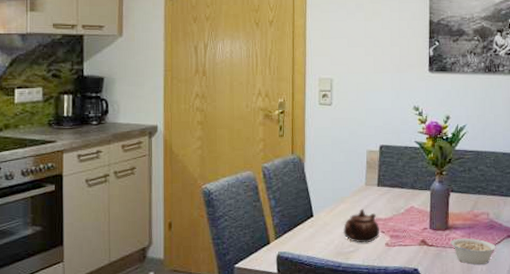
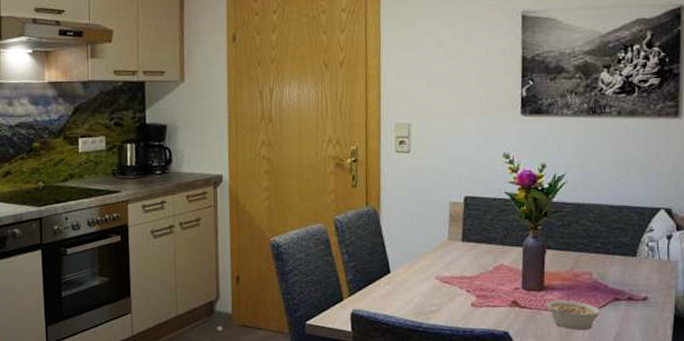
teapot: present [342,208,379,243] -> none [423,265,464,303]

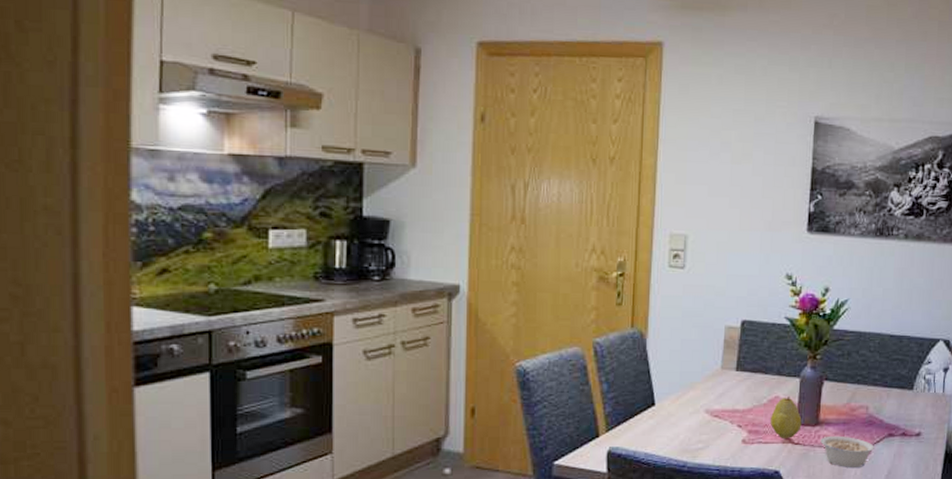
fruit: none [497,263,527,302] -> present [771,395,802,438]

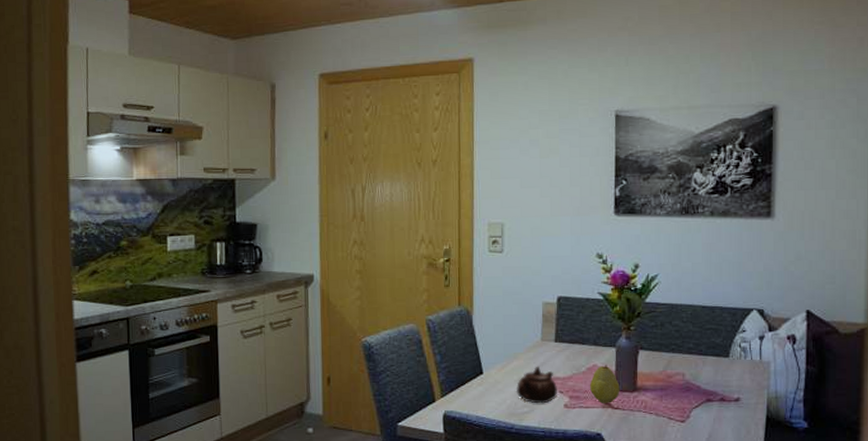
teapot: none [690,397,736,439] -> present [515,366,557,404]
legume: present [820,435,874,467] -> none [639,401,693,431]

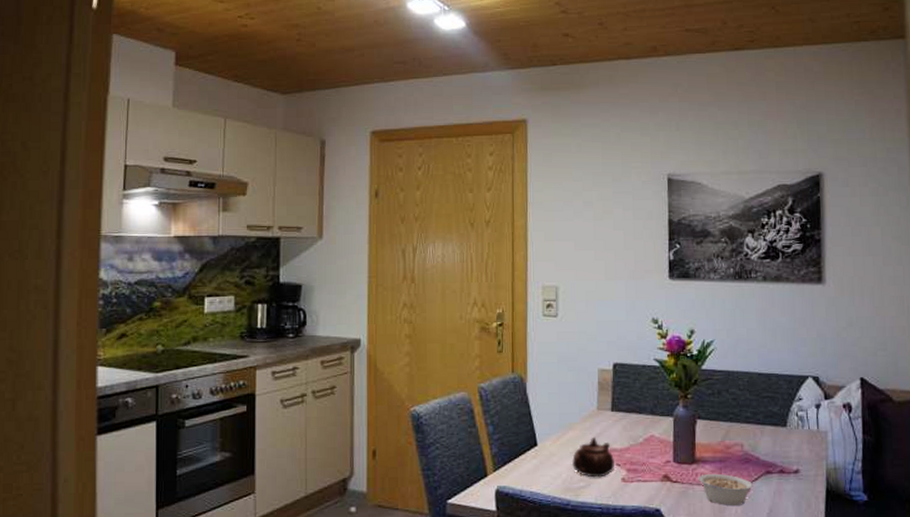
fruit: present [590,364,620,403] -> none [648,434,679,477]
legume: none [639,401,693,431] -> present [698,473,753,505]

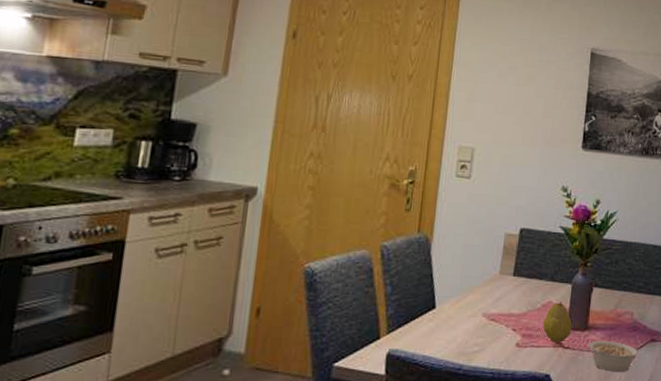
teapot: present [571,436,614,478] -> none [468,301,511,342]
fruit: none [648,434,679,477] -> present [543,301,572,343]

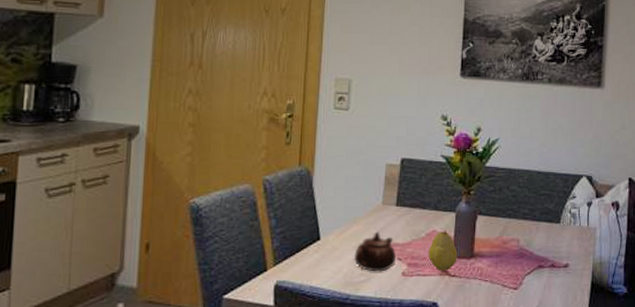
teapot: none [468,301,511,342] -> present [353,231,396,272]
legume: present [588,340,638,372] -> none [475,267,525,299]

